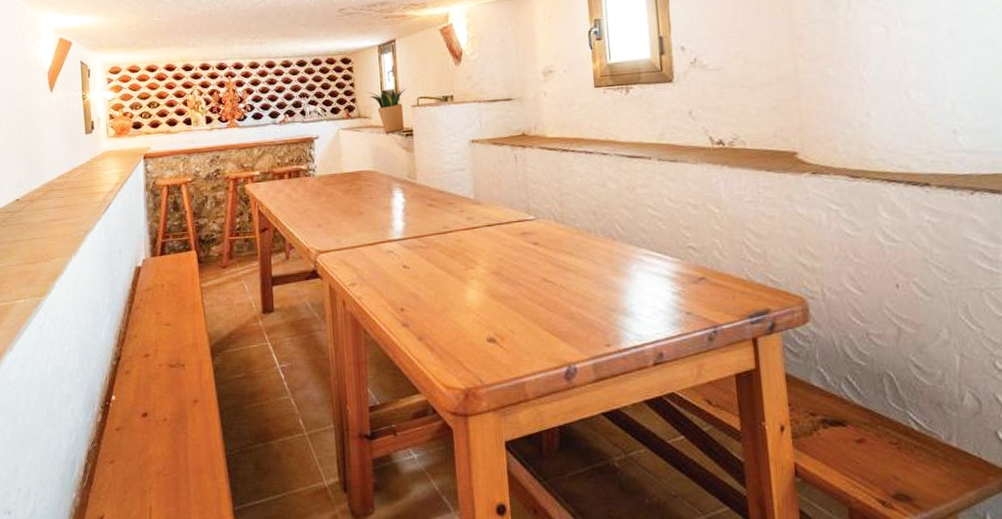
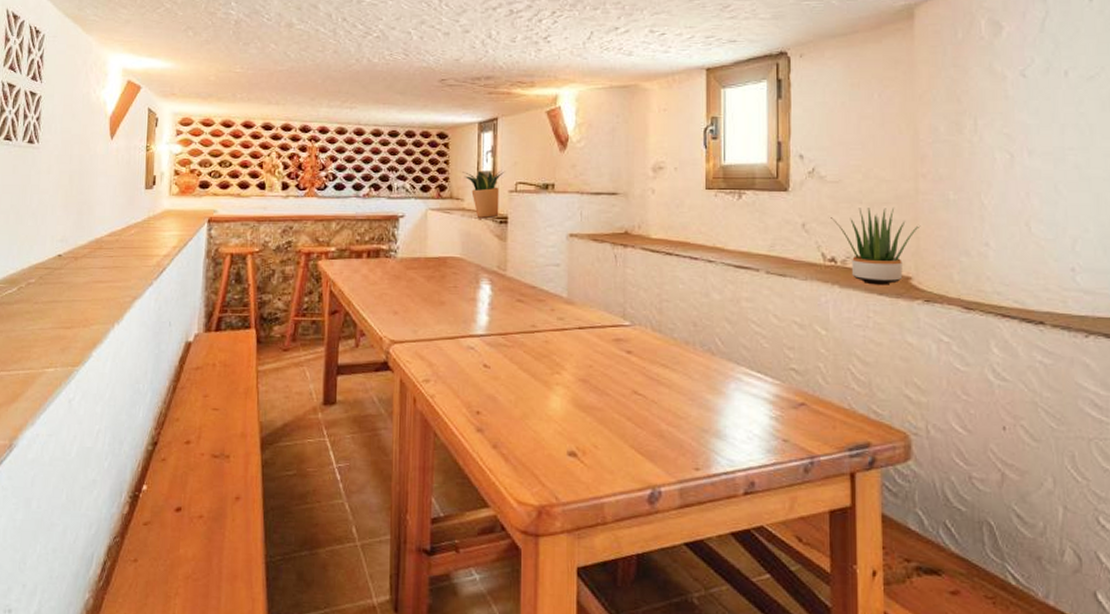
potted plant: none [715,89,802,163] -> present [831,208,919,285]

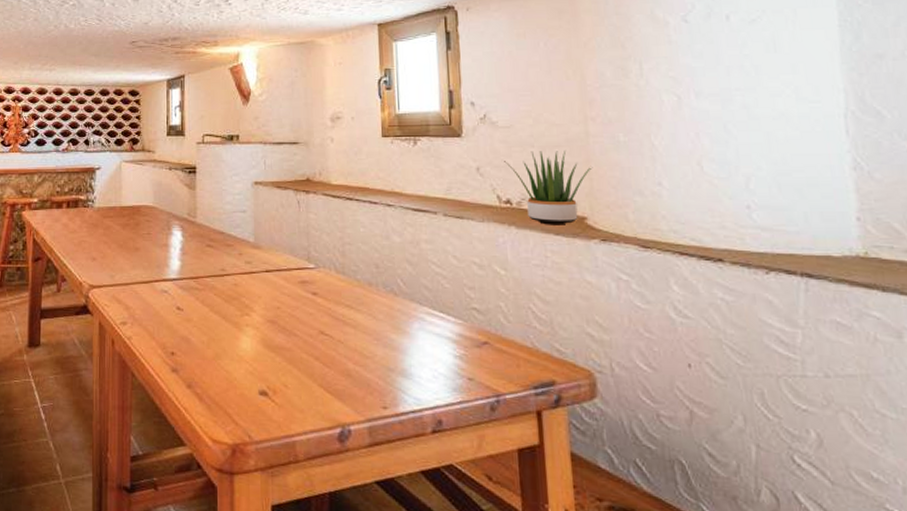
potted plant: present [462,170,505,218] -> none [153,124,193,168]

